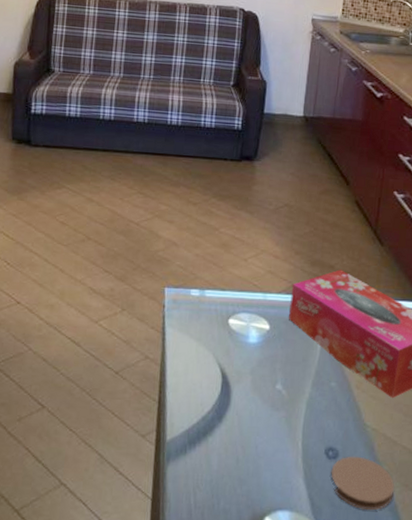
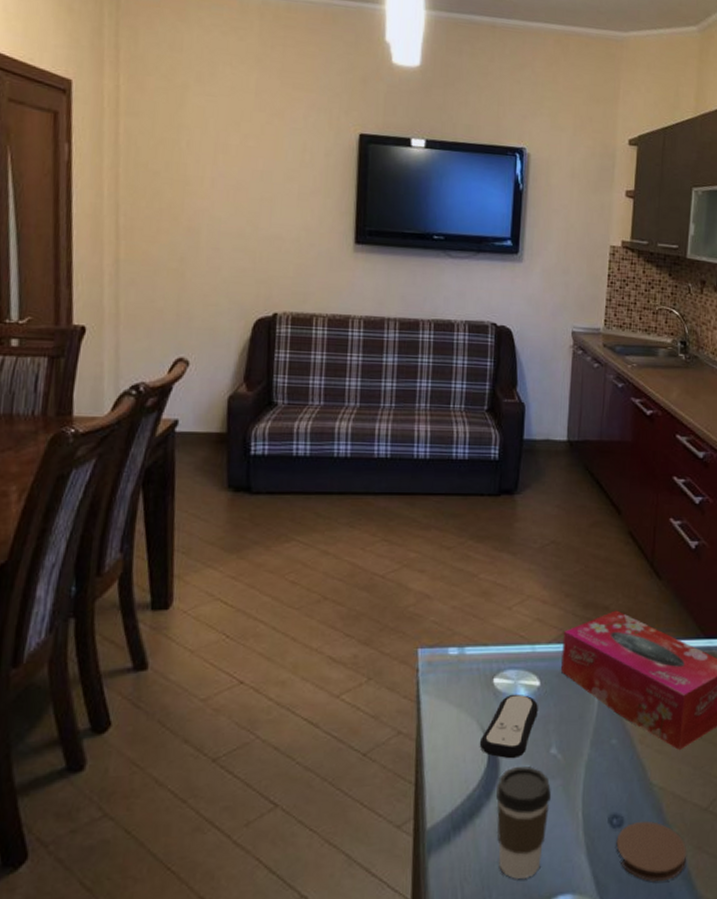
remote control: none [215,334,267,390] -> present [480,693,538,759]
coffee cup: none [226,396,275,492] -> present [496,766,551,879]

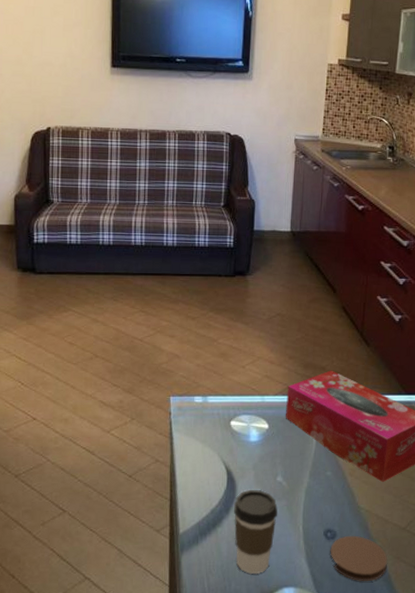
remote control: present [480,693,538,759] -> none [221,434,267,484]

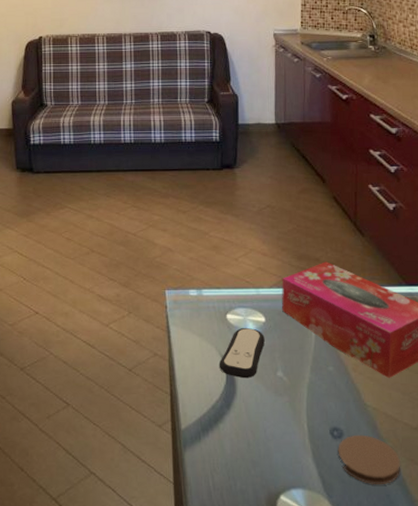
remote control: none [221,434,267,484] -> present [220,327,265,379]
coffee cup: present [234,489,278,574] -> none [235,384,280,473]

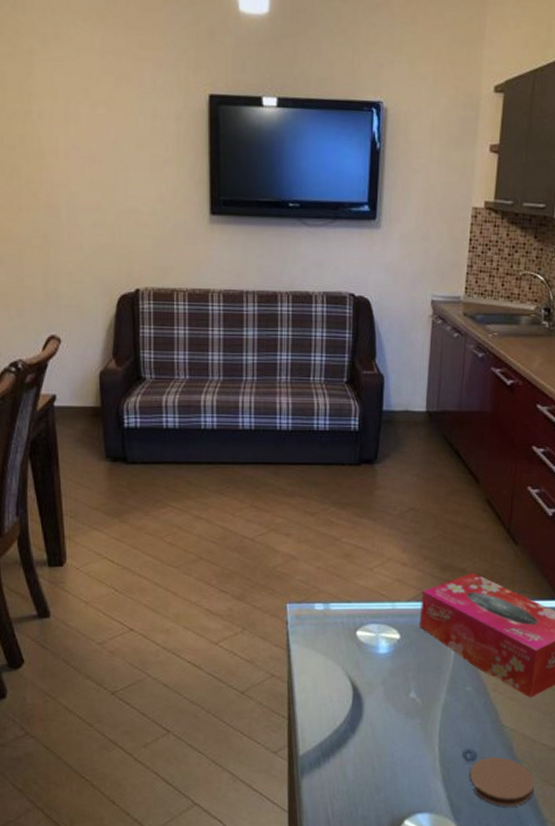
remote control: present [220,327,265,379] -> none [346,645,398,701]

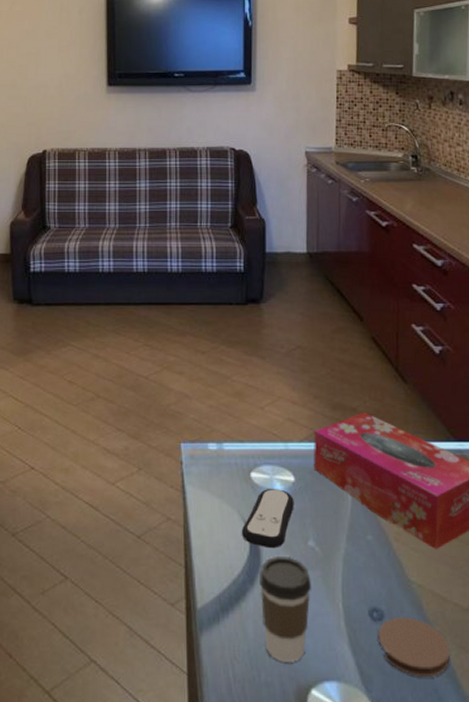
remote control: none [346,645,398,701] -> present [242,488,294,549]
coffee cup: none [360,706,410,799] -> present [260,556,311,662]

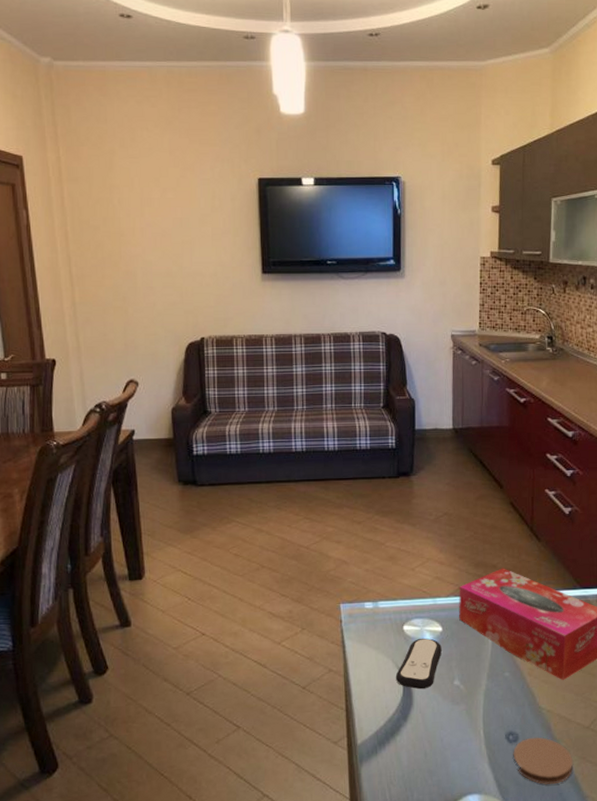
coffee cup: present [260,556,311,662] -> none [412,695,457,782]

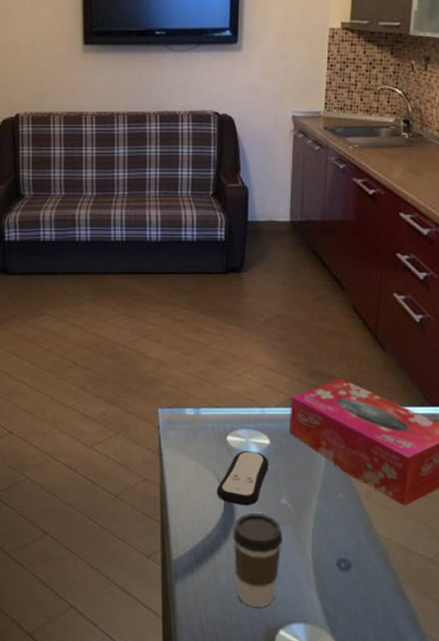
coffee cup: none [412,695,457,782] -> present [233,512,283,607]
coaster: present [513,737,573,785] -> none [344,566,412,620]

